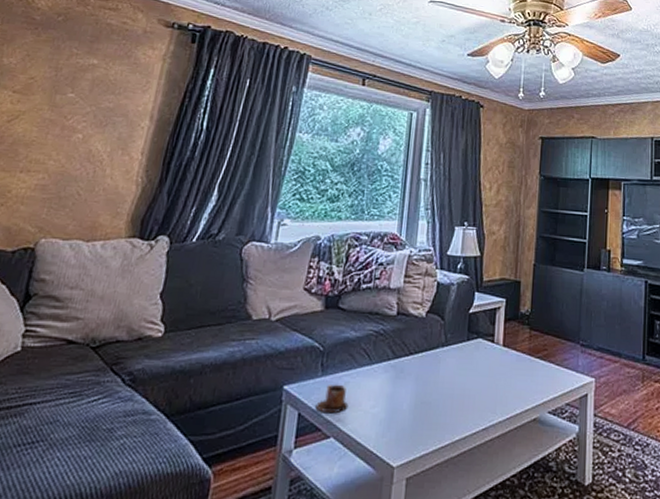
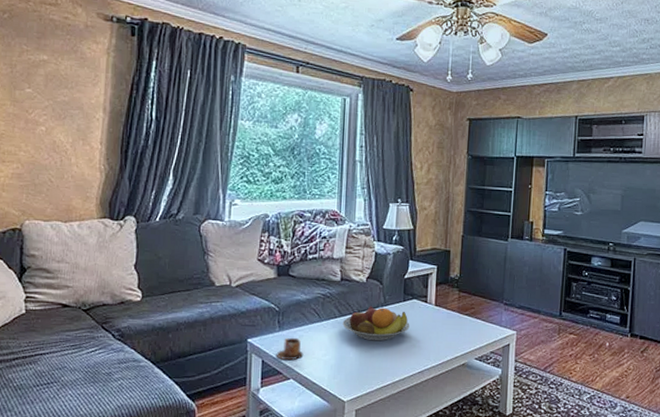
fruit bowl: none [396,346,474,390] -> present [342,306,410,341]

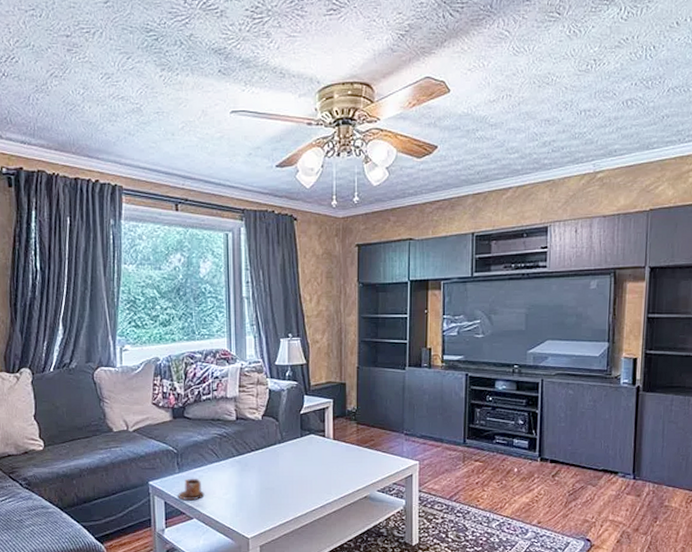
fruit bowl: present [342,306,410,341] -> none [241,443,309,478]

